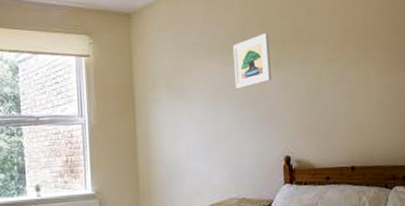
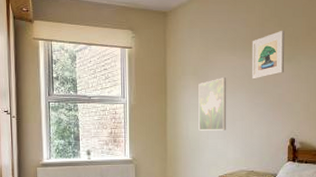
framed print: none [173,88,210,153] -> present [198,78,227,131]

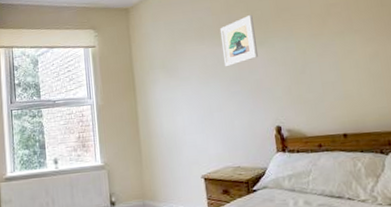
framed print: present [198,78,227,131] -> none [168,68,204,127]

